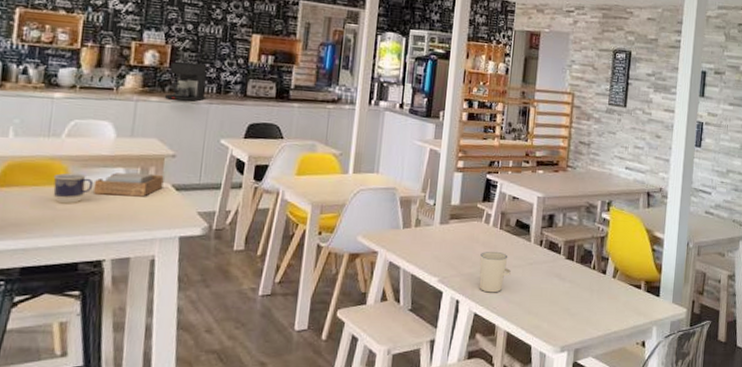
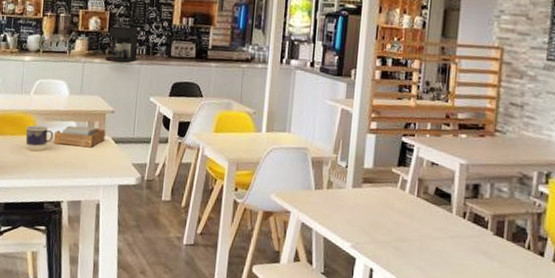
cup: present [479,251,511,293] -> none [394,219,430,265]

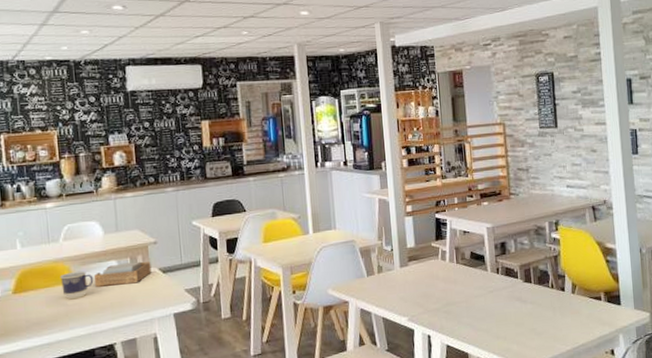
coffee maker: present [106,26,138,63] -> none [137,155,172,194]

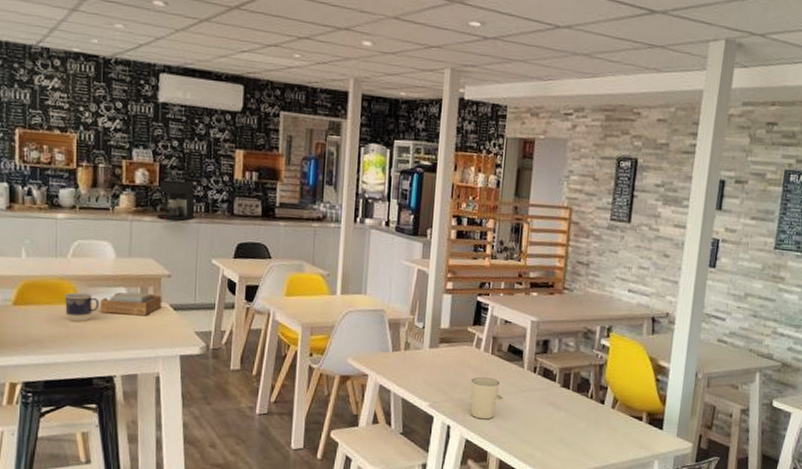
coffee maker: none [137,155,172,194] -> present [157,180,195,222]
cup: none [442,284,474,325] -> present [470,376,503,420]

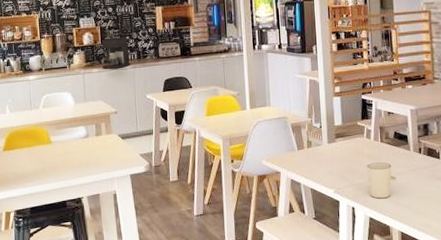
cup: present [64,292,99,322] -> none [39,134,66,158]
napkin holder: present [99,292,162,316] -> none [66,128,113,149]

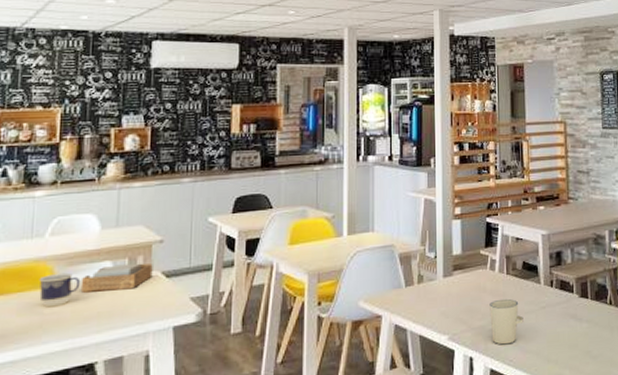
cup: none [39,134,66,158] -> present [39,272,81,308]
napkin holder: none [66,128,113,149] -> present [80,263,153,293]
coffee maker: present [102,37,130,70] -> none [149,141,189,184]

